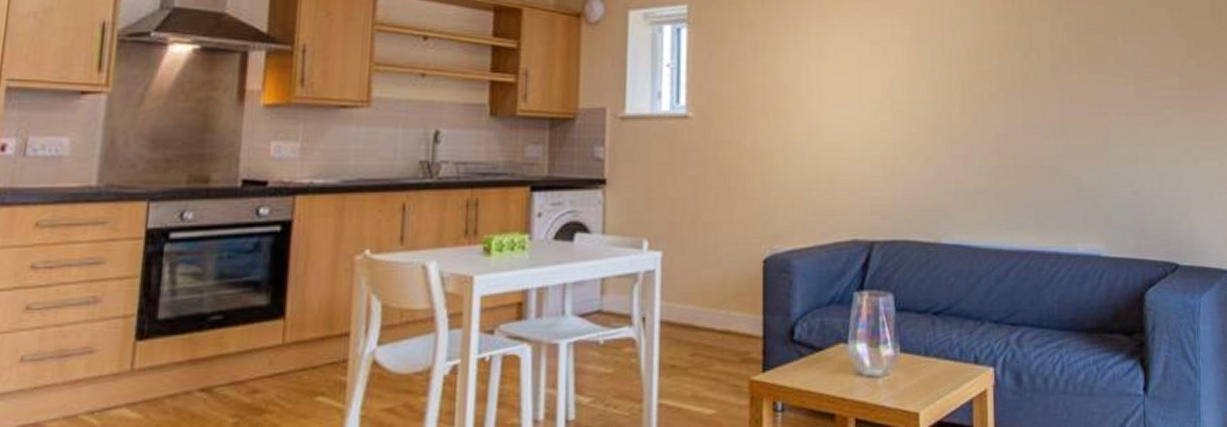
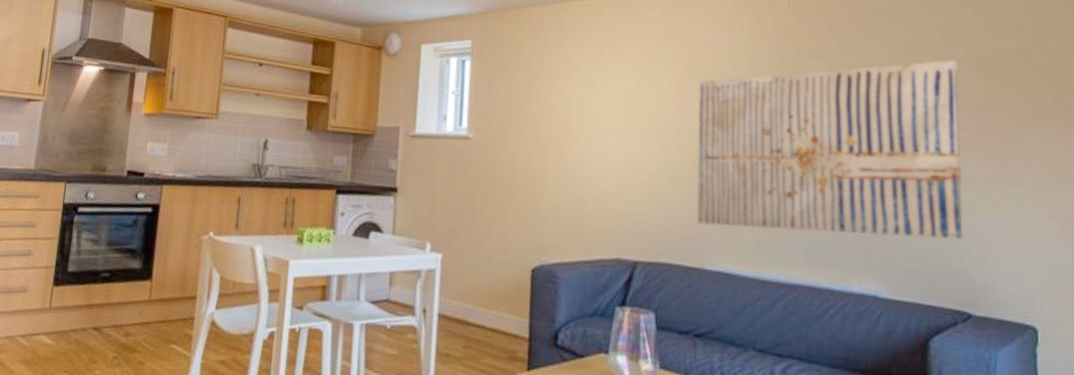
wall art: none [929,19,1170,197] -> present [697,59,963,240]

